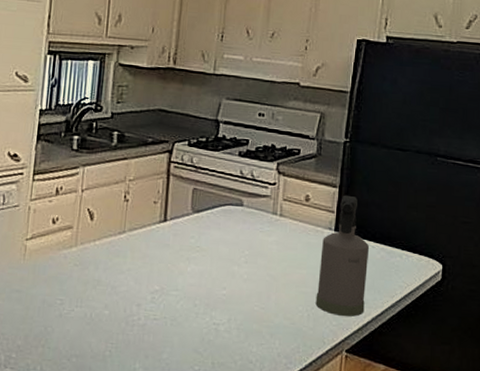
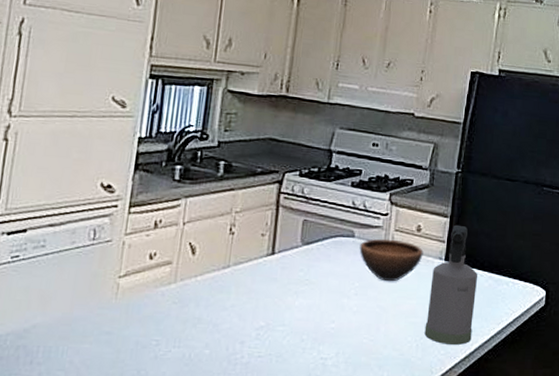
bowl: none [248,208,313,251] -> present [359,238,424,282]

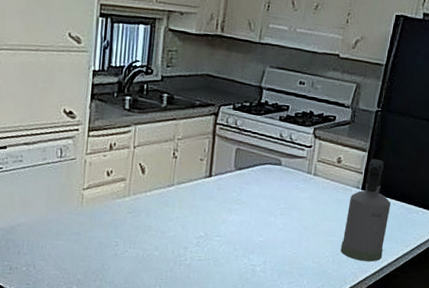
bowl: present [359,238,424,282] -> none [285,167,343,206]

